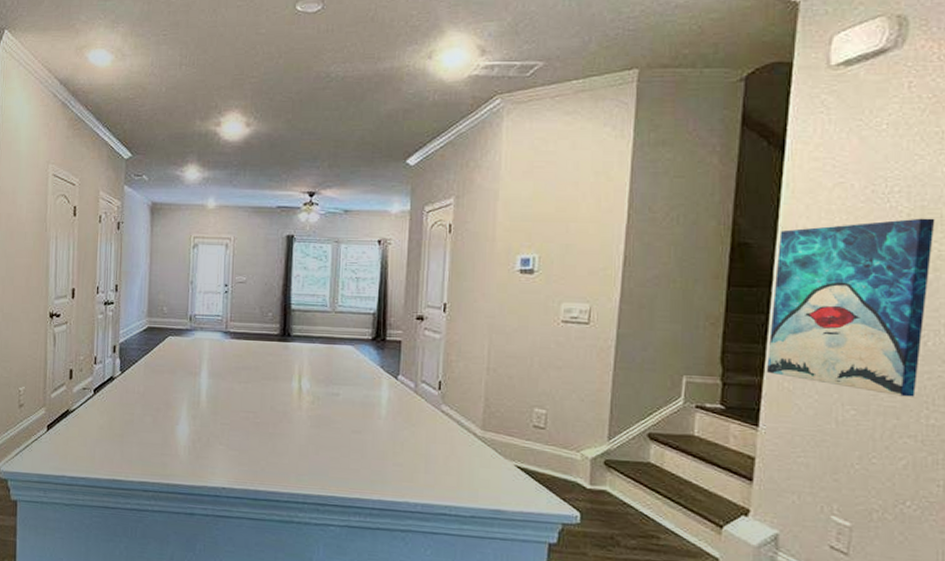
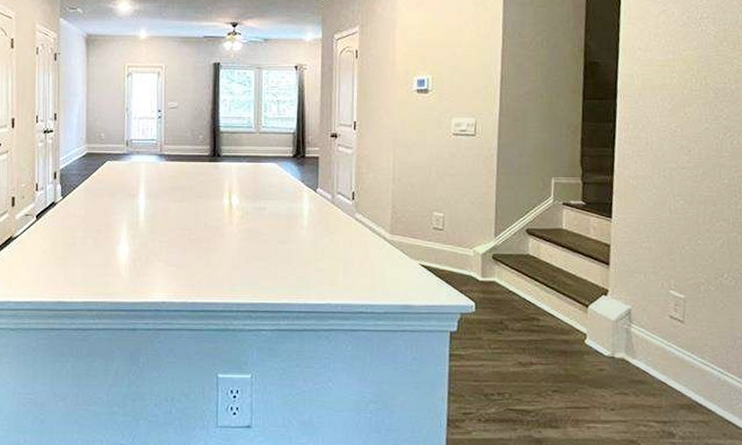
wall art: present [767,218,935,397] -> none [616,39,734,187]

